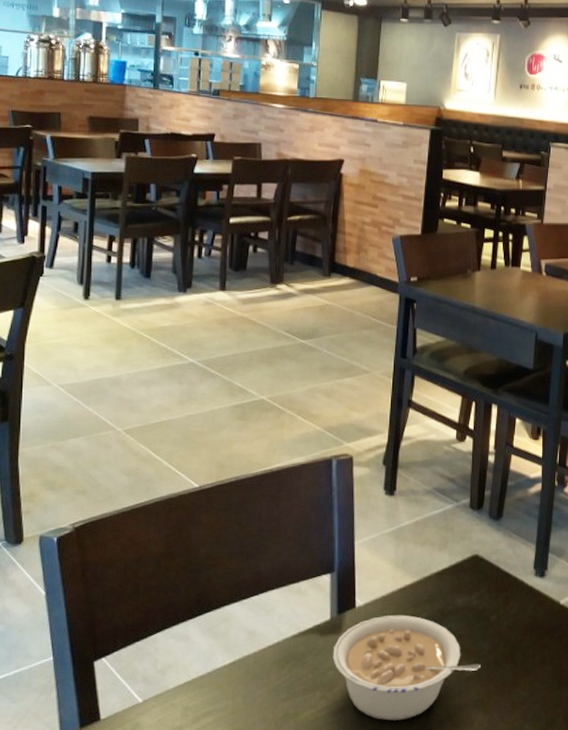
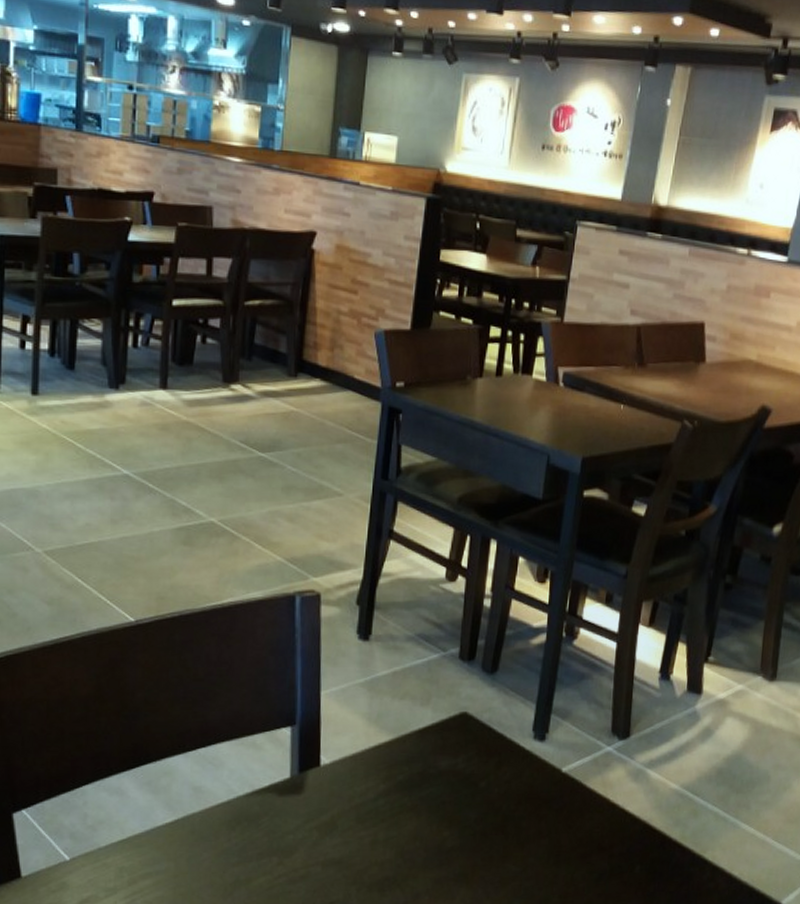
legume: present [332,615,481,721] -> none [292,776,465,892]

